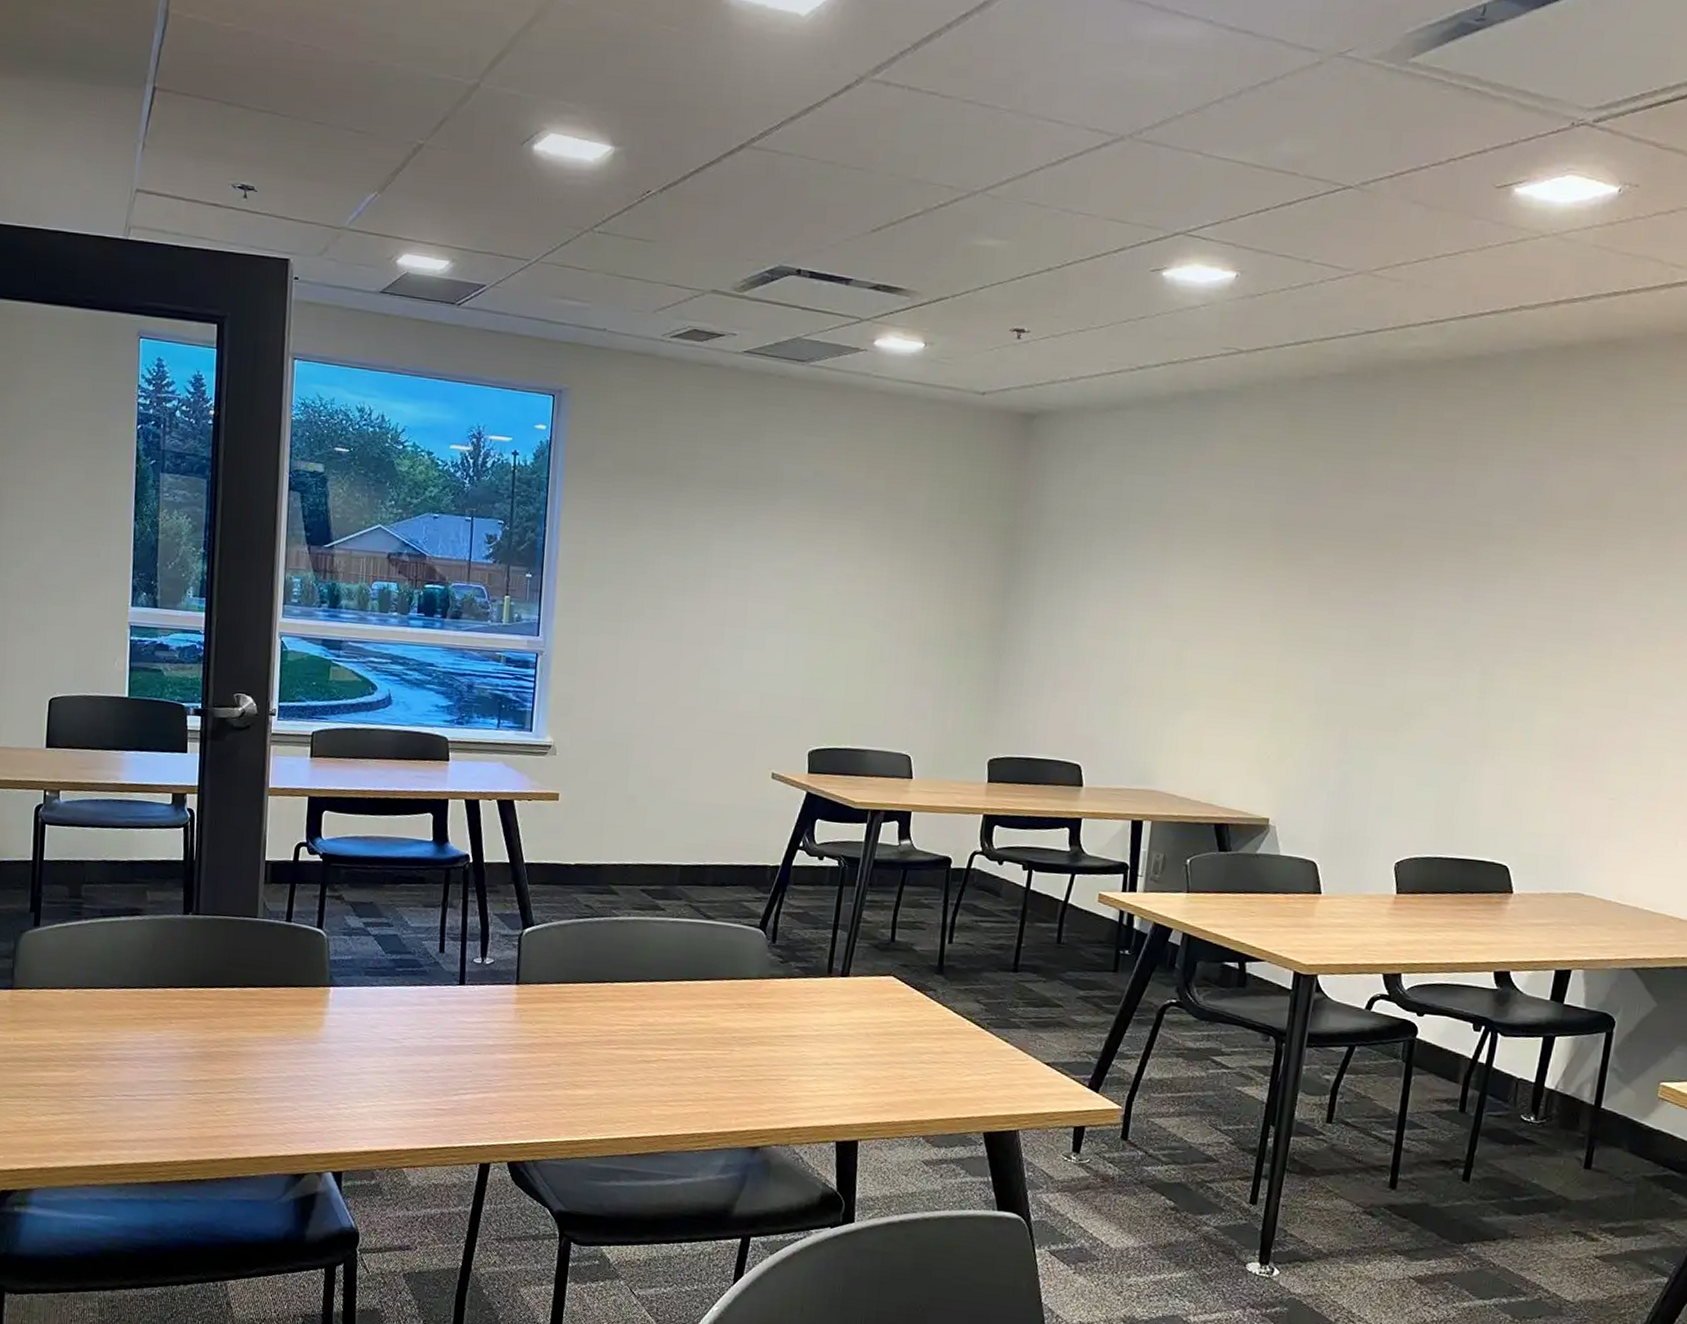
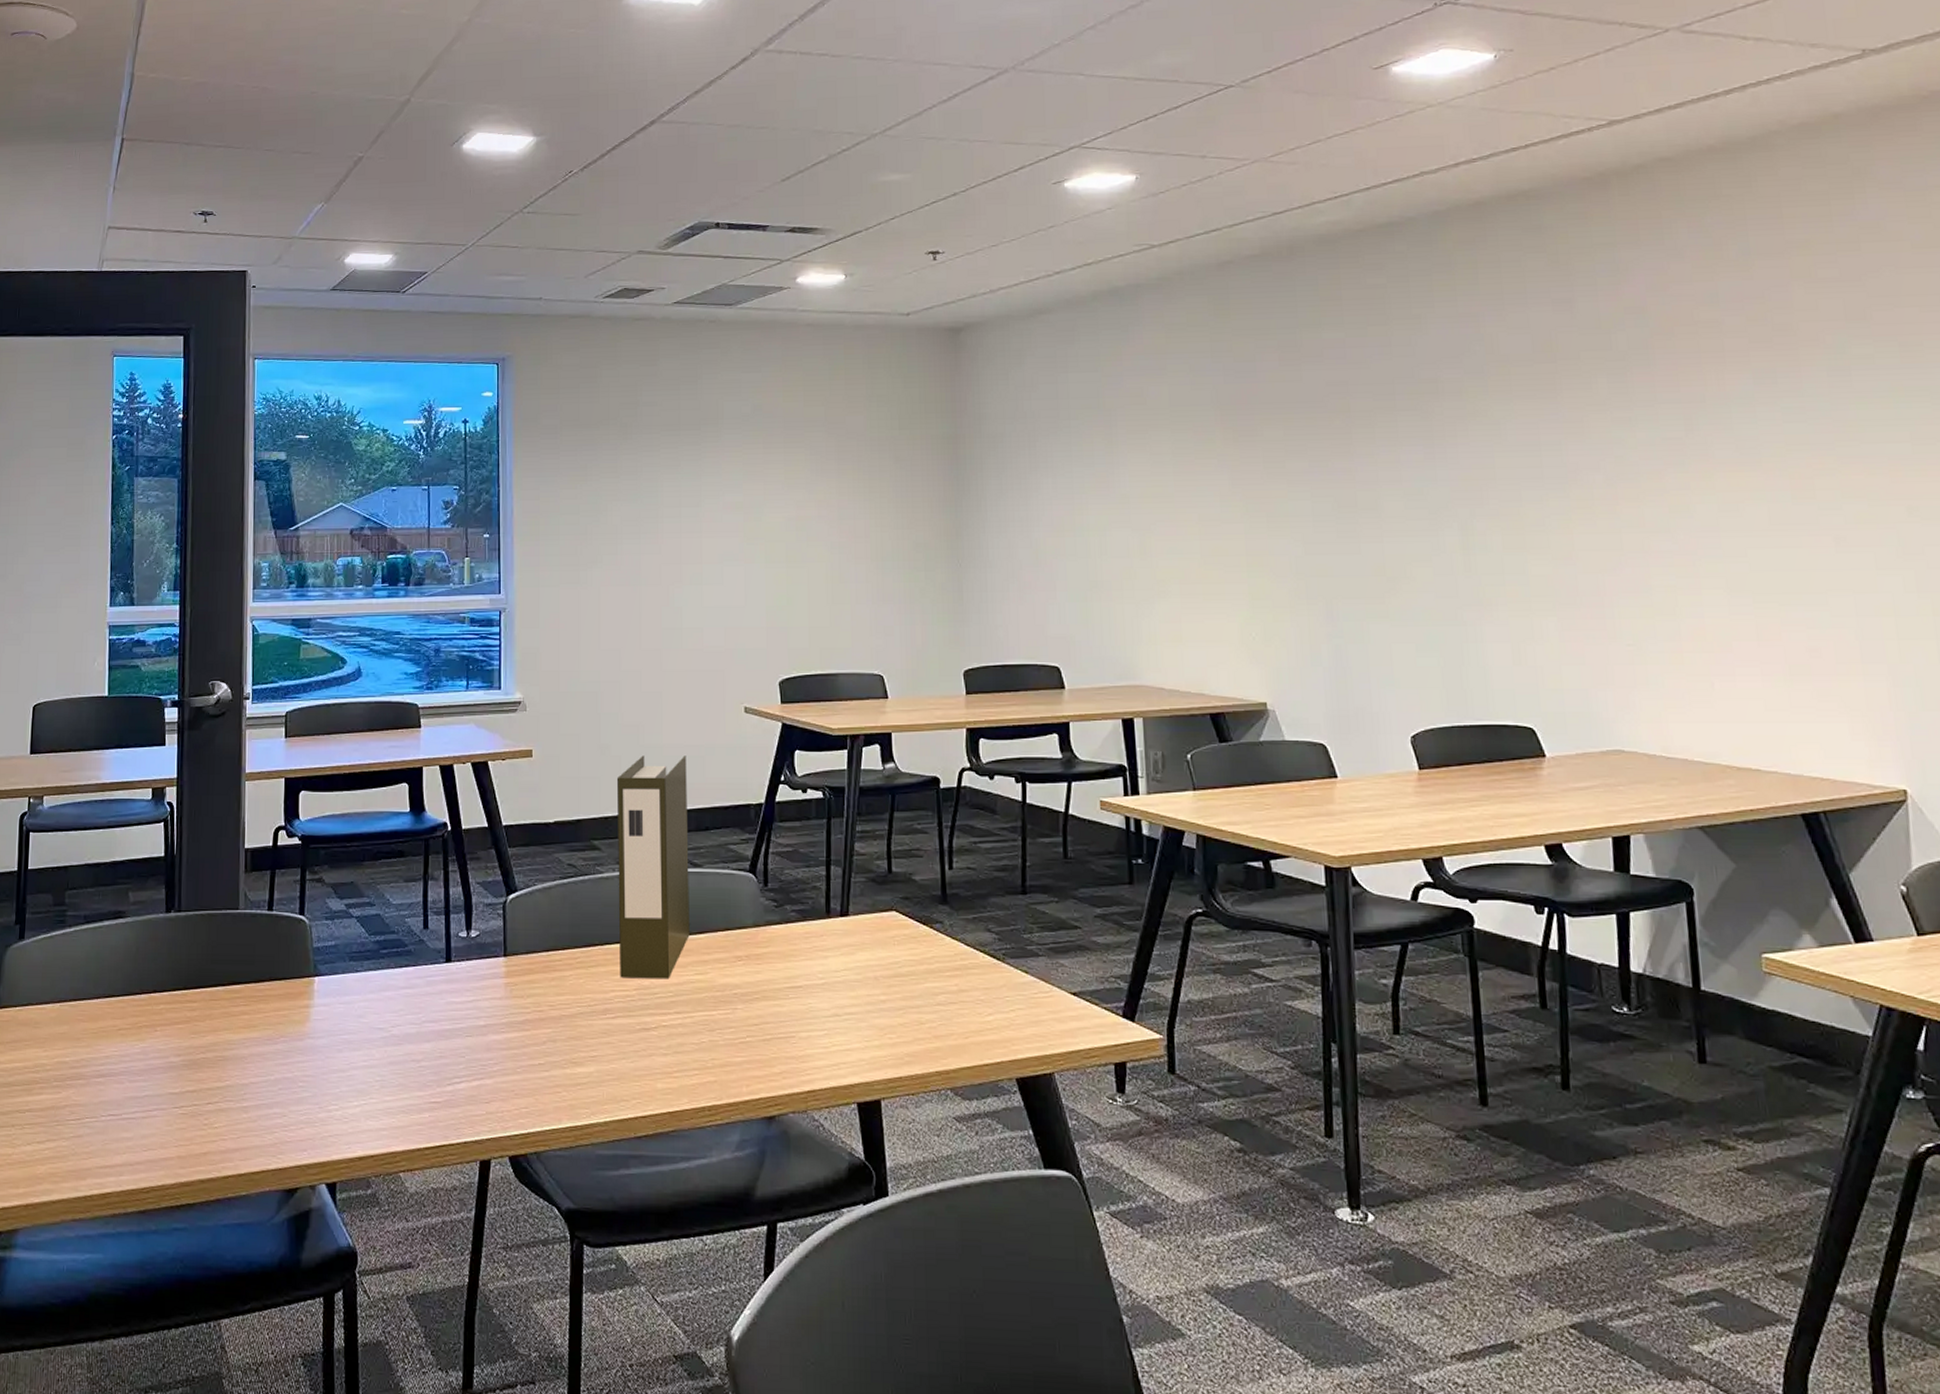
binder: none [626,809,710,1018] -> present [616,755,690,979]

